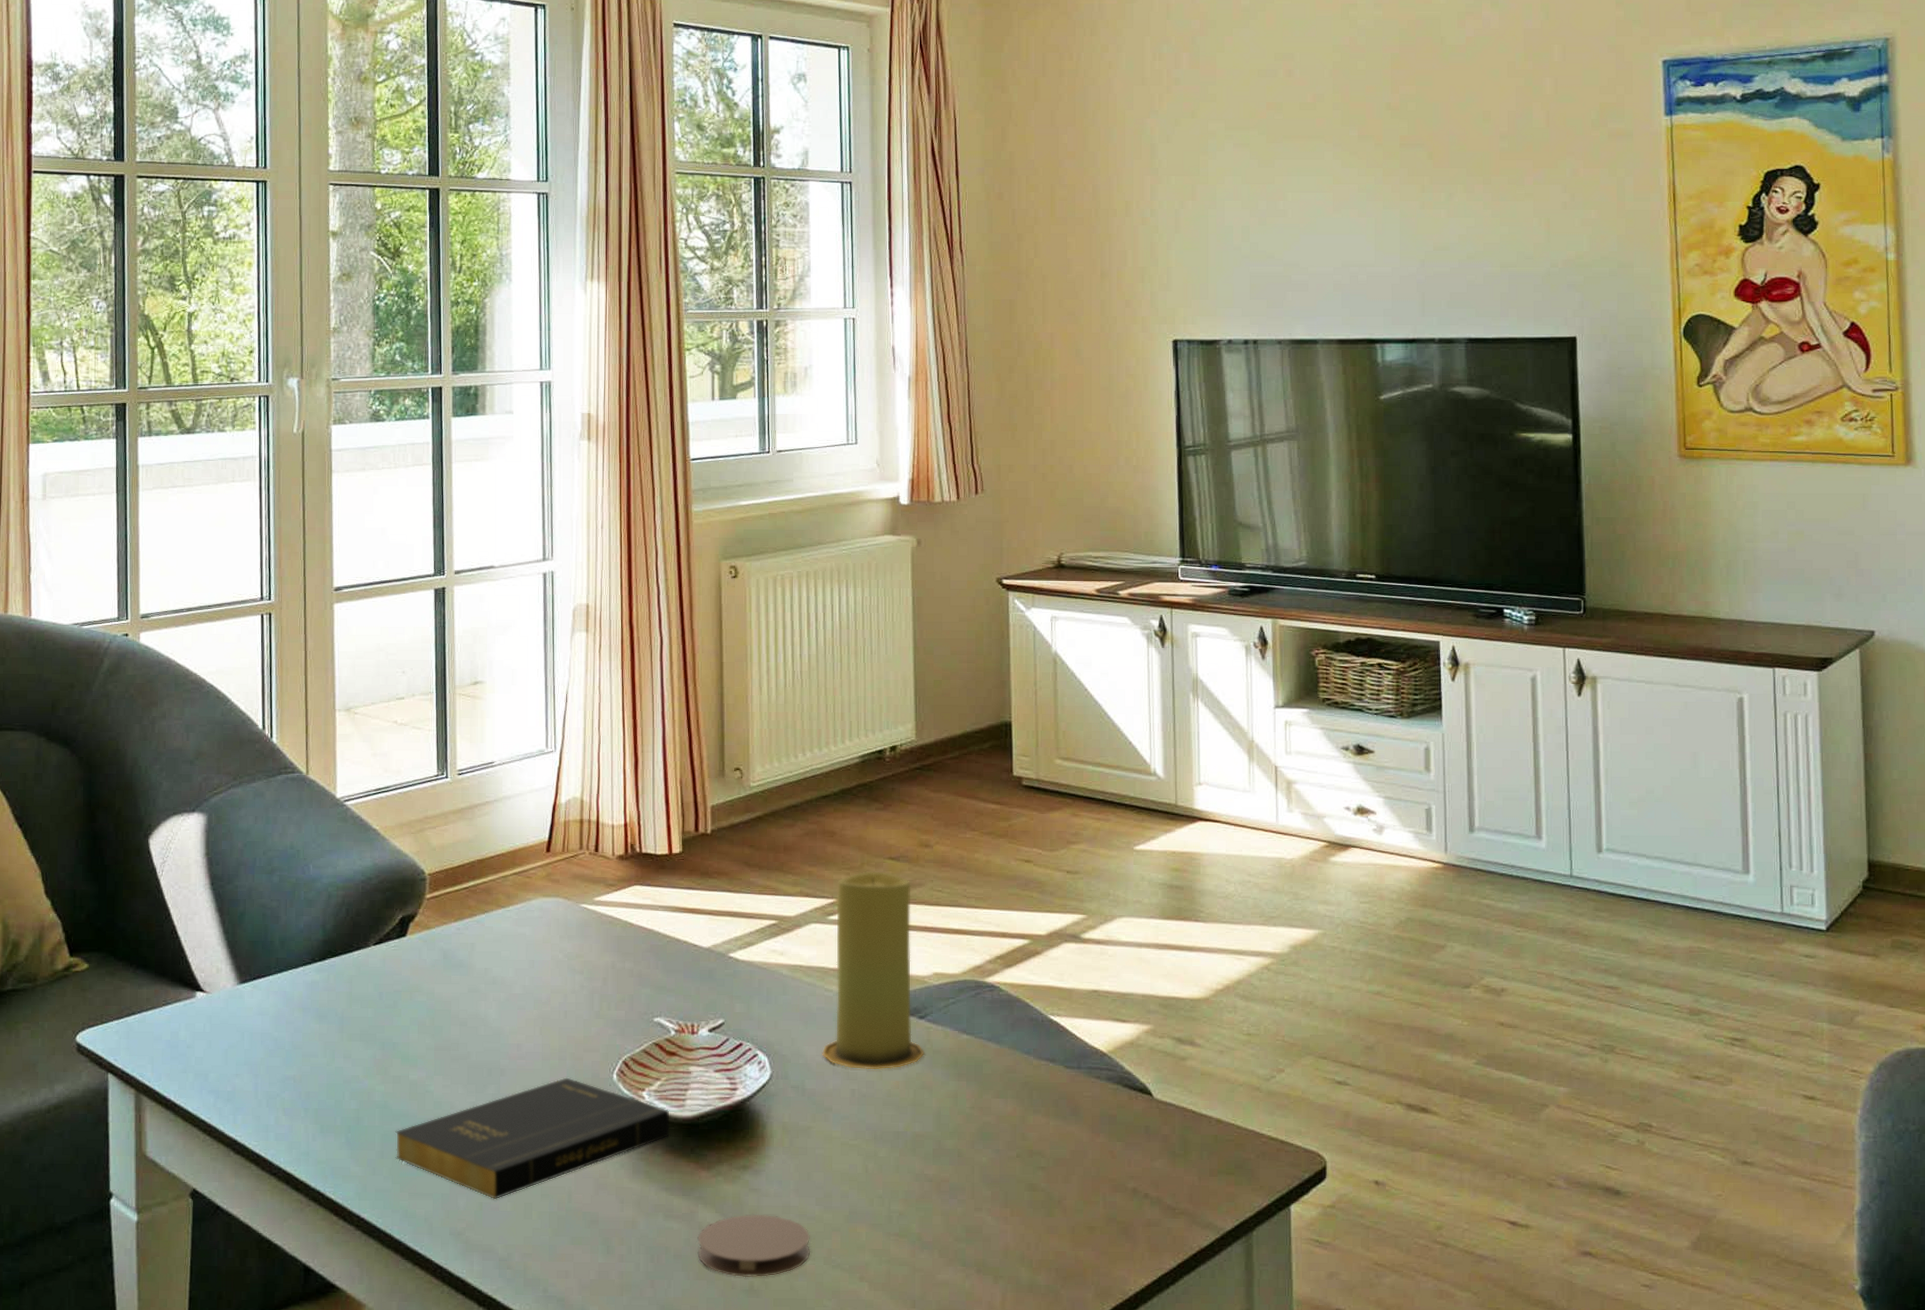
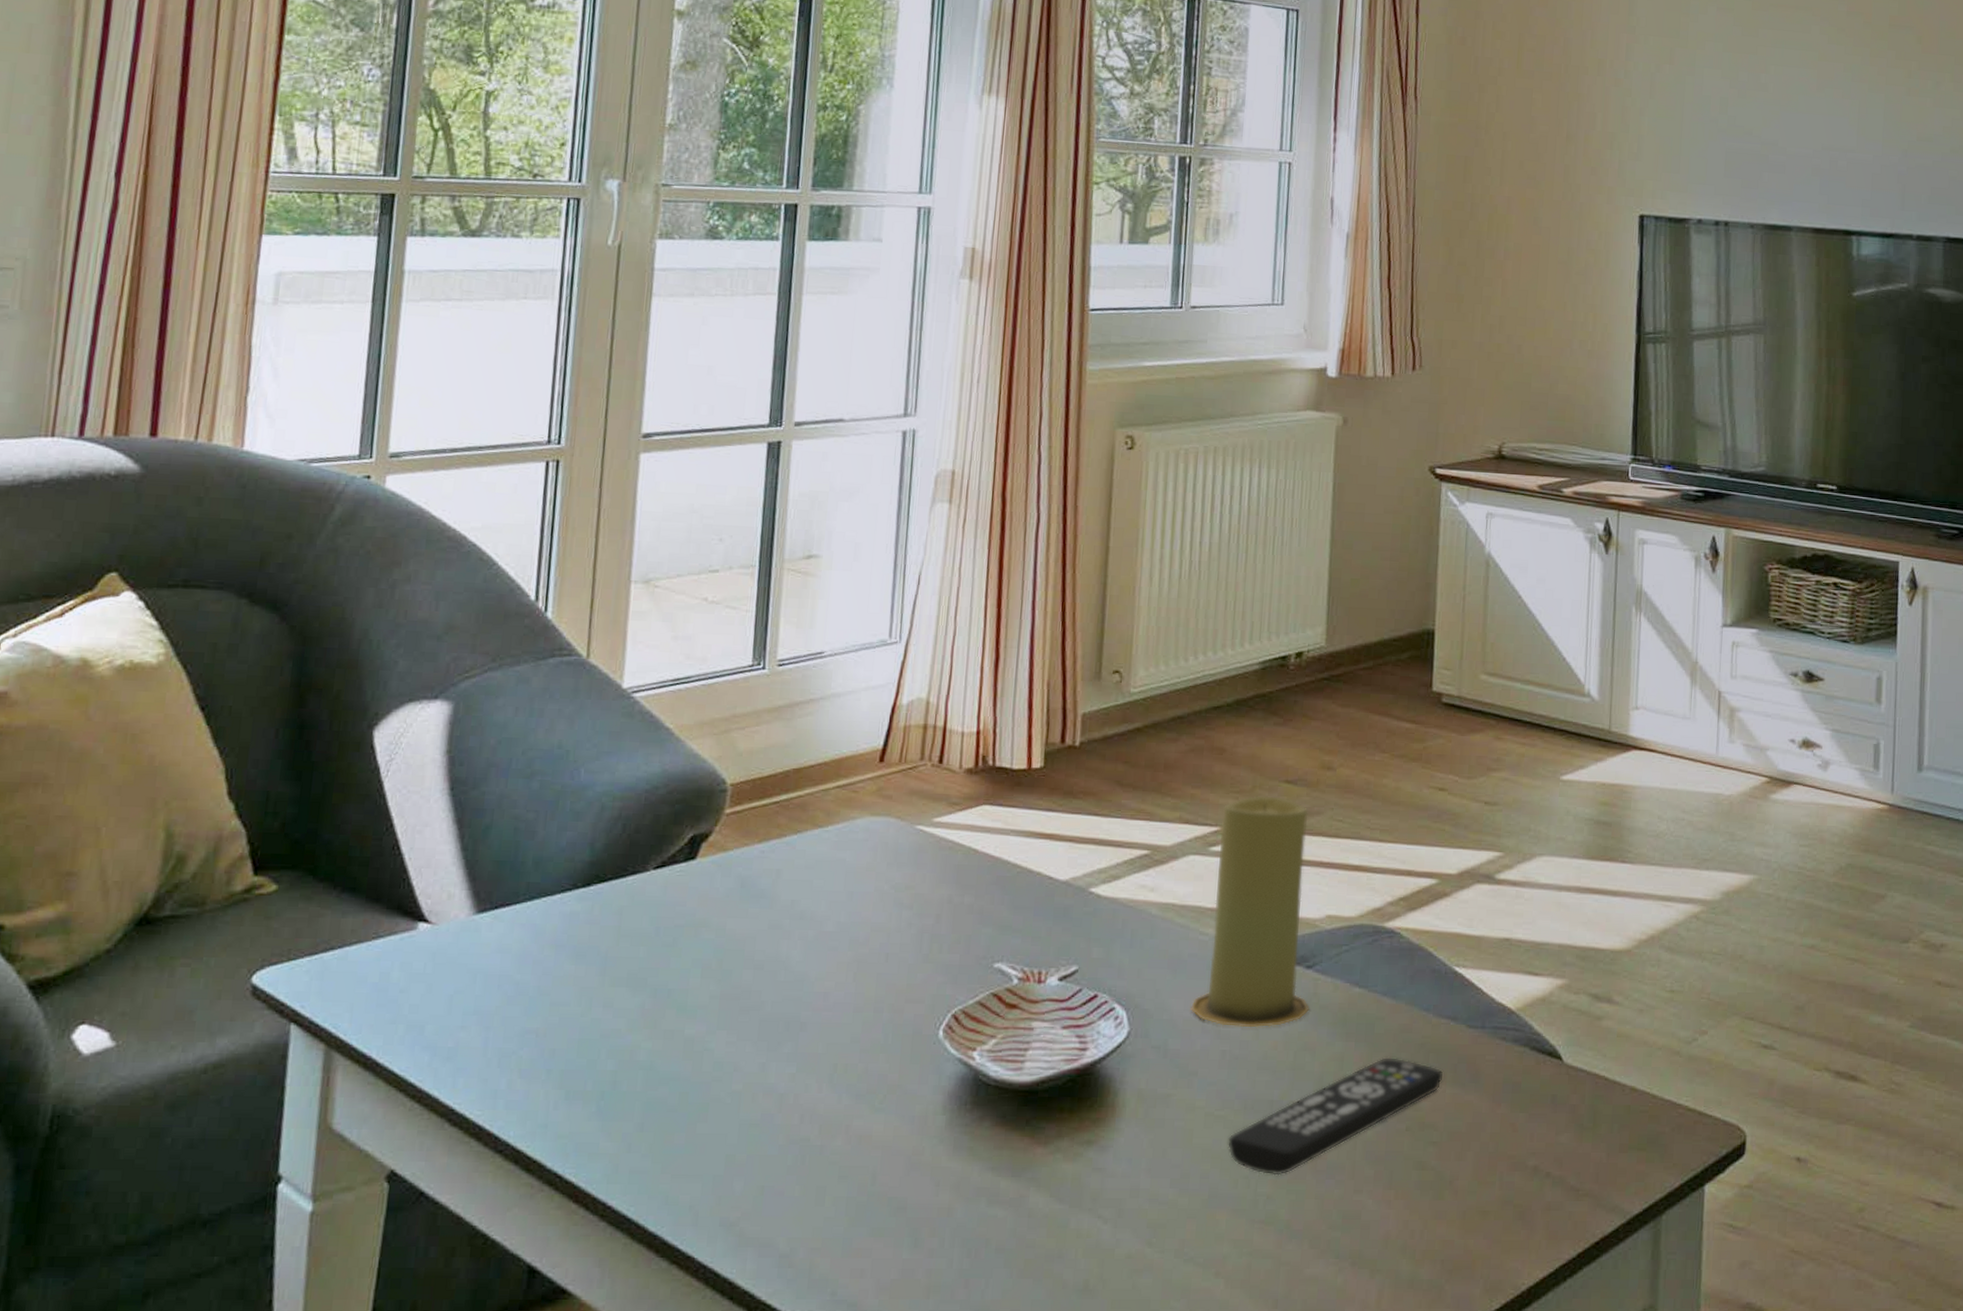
book: present [395,1077,670,1200] -> none [658,1033,1004,1183]
coaster: present [697,1214,811,1278] -> none [1024,1198,1161,1275]
remote control: none [861,1093,1047,1196] -> present [1227,1056,1443,1176]

